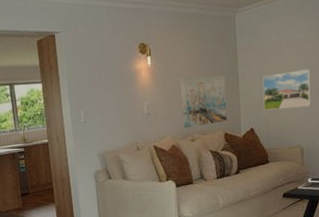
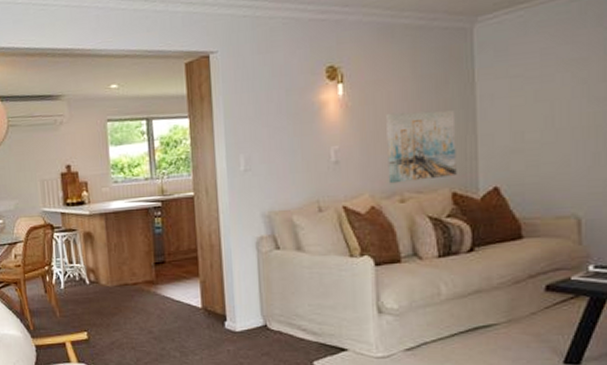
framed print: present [263,69,311,111] -> none [515,103,595,162]

